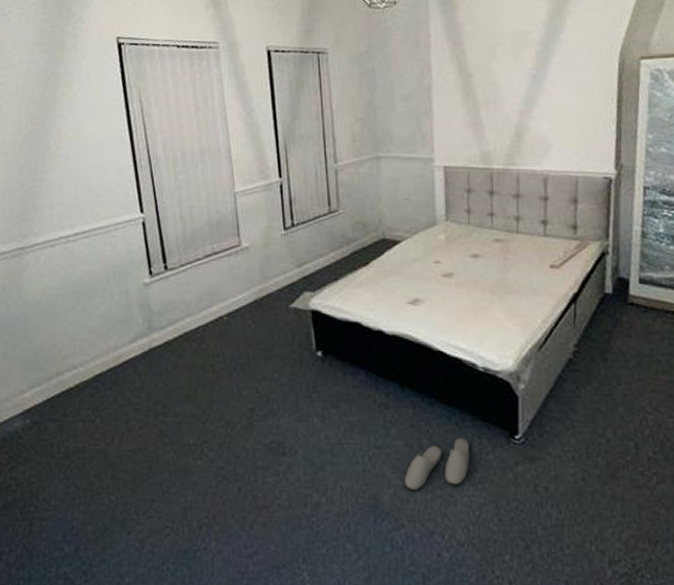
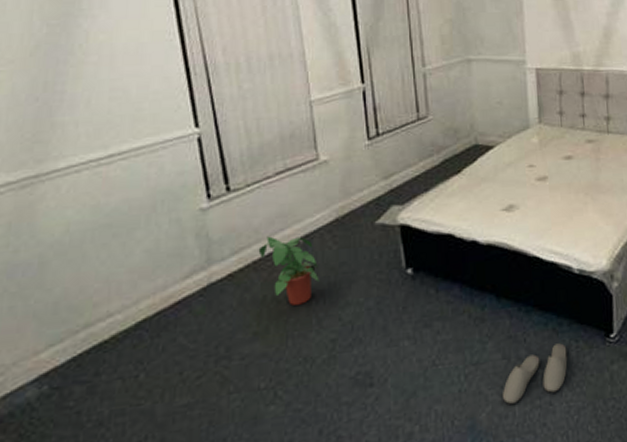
potted plant: none [189,311,240,374] -> present [258,236,319,306]

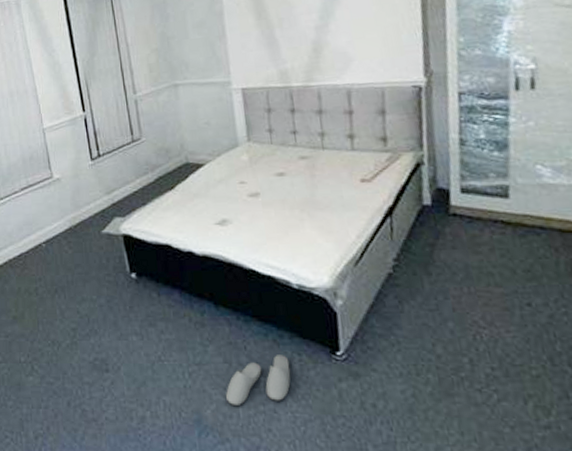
potted plant: present [258,236,319,306] -> none [12,240,60,297]

